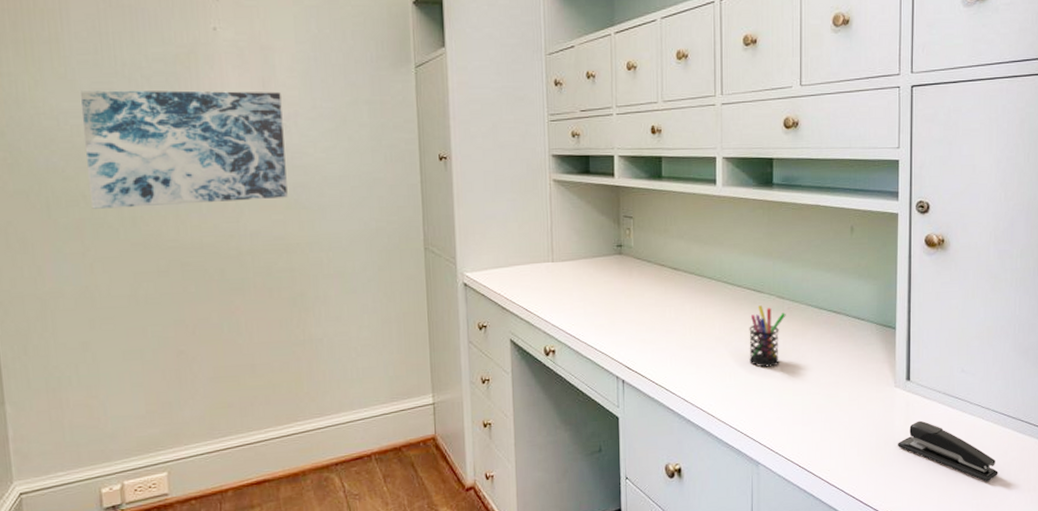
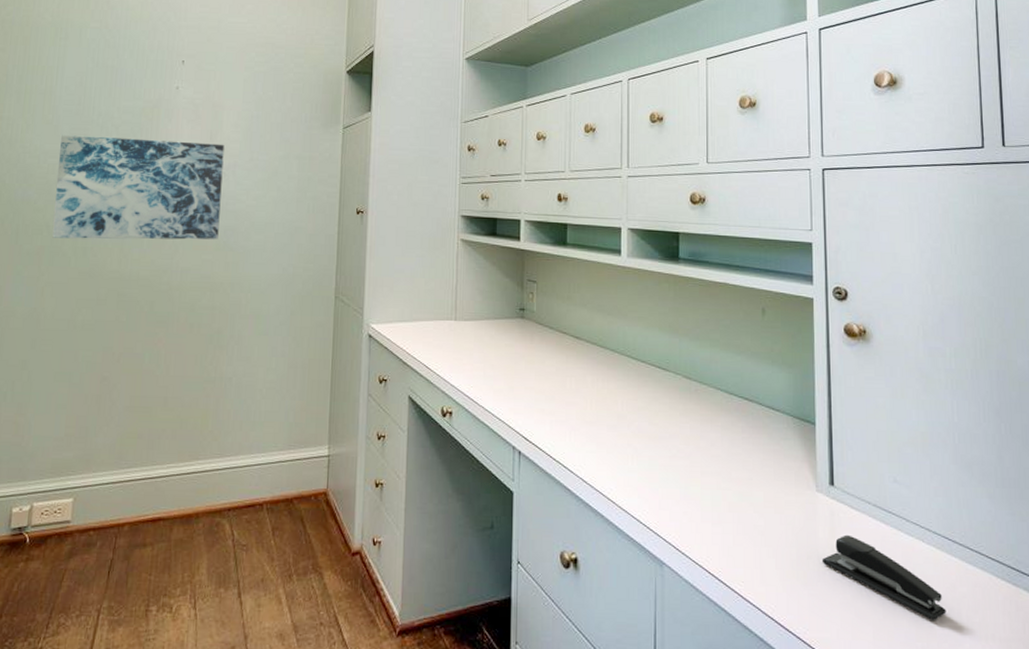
pen holder: present [749,305,786,367] -> none [653,384,693,454]

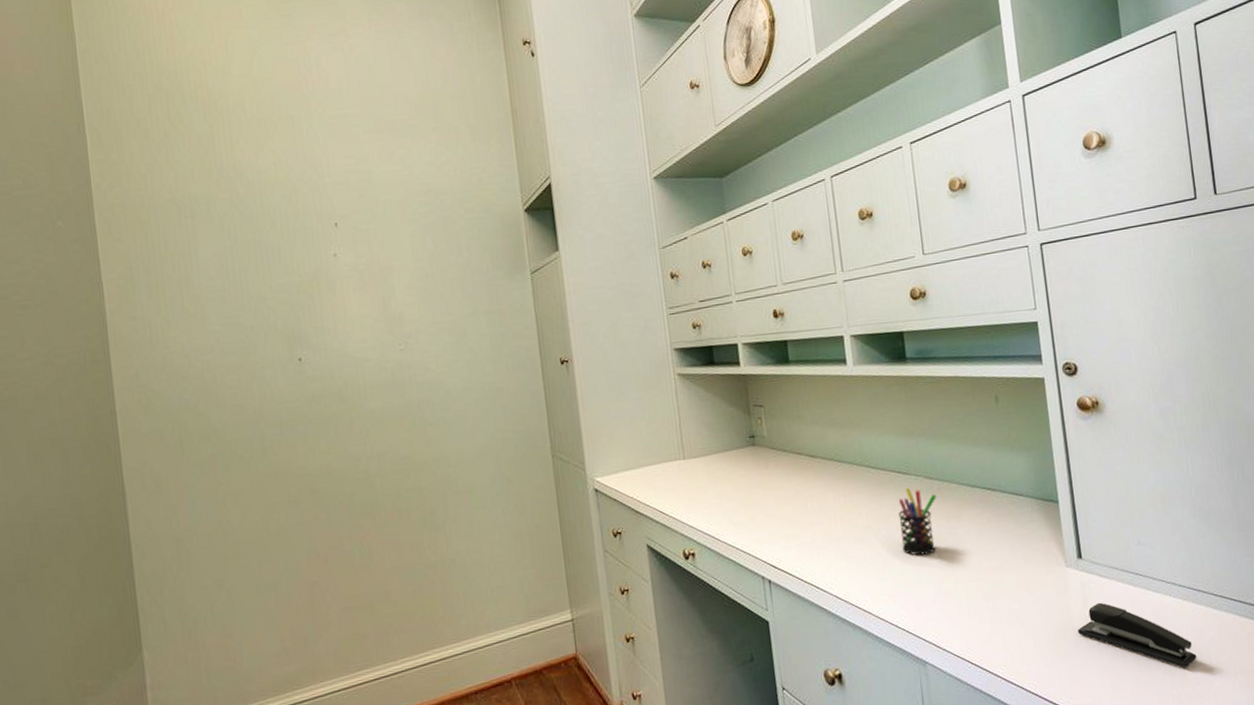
wall art: present [52,135,224,240] -> none [210,310,413,443]
pen holder: none [653,384,693,454] -> present [898,488,937,555]

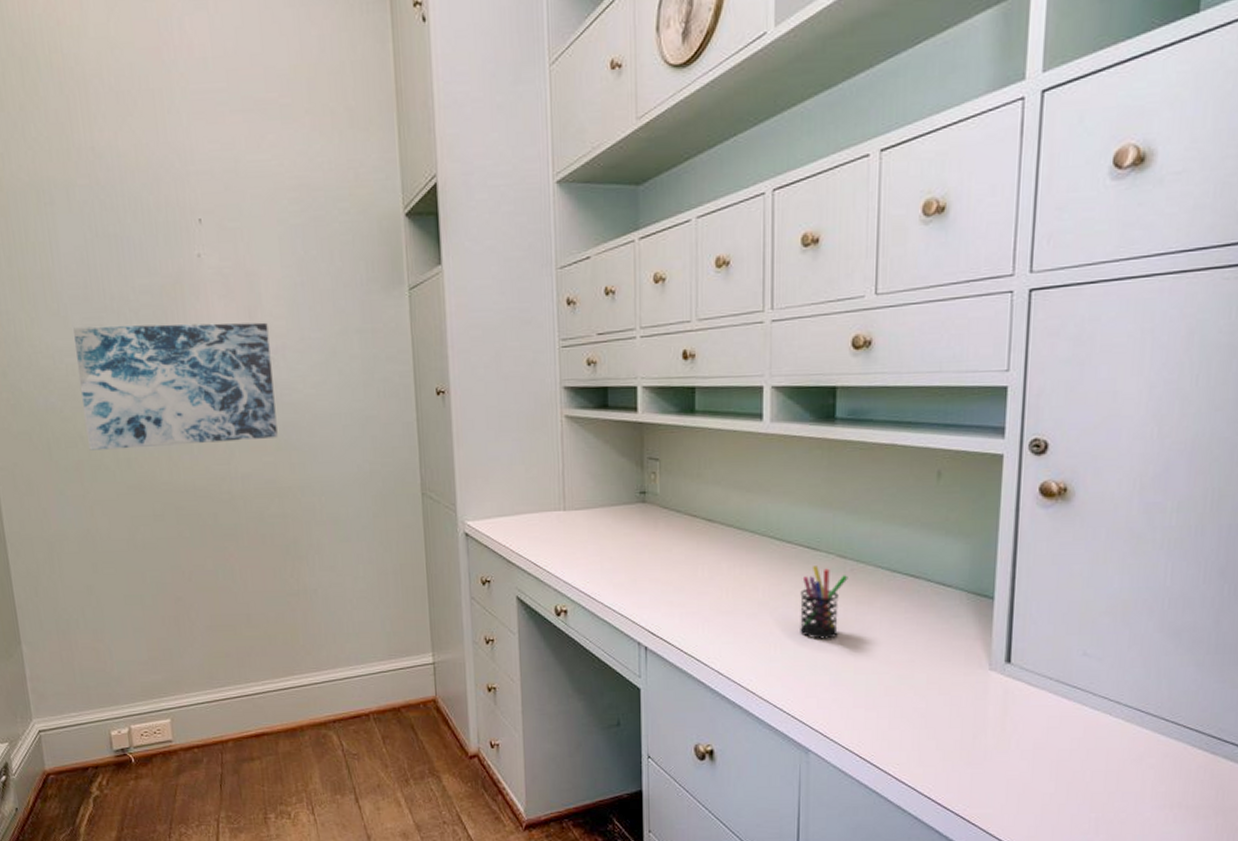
wall art: none [210,310,413,443] -> present [73,322,278,450]
stapler: present [1077,602,1197,667] -> none [989,712,1129,792]

